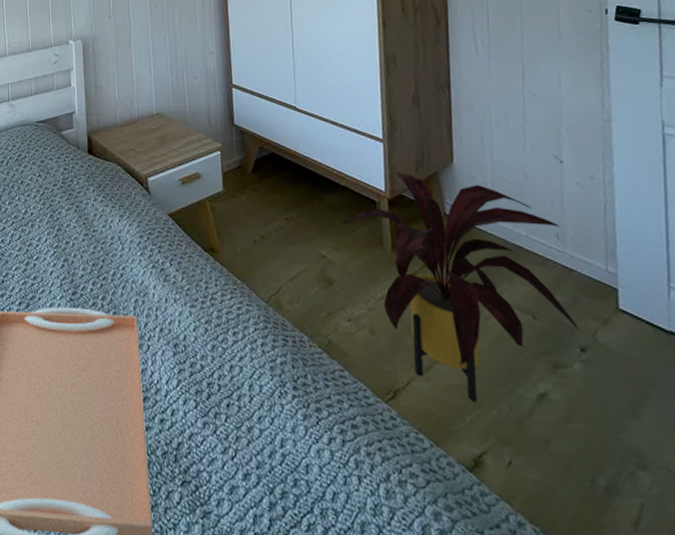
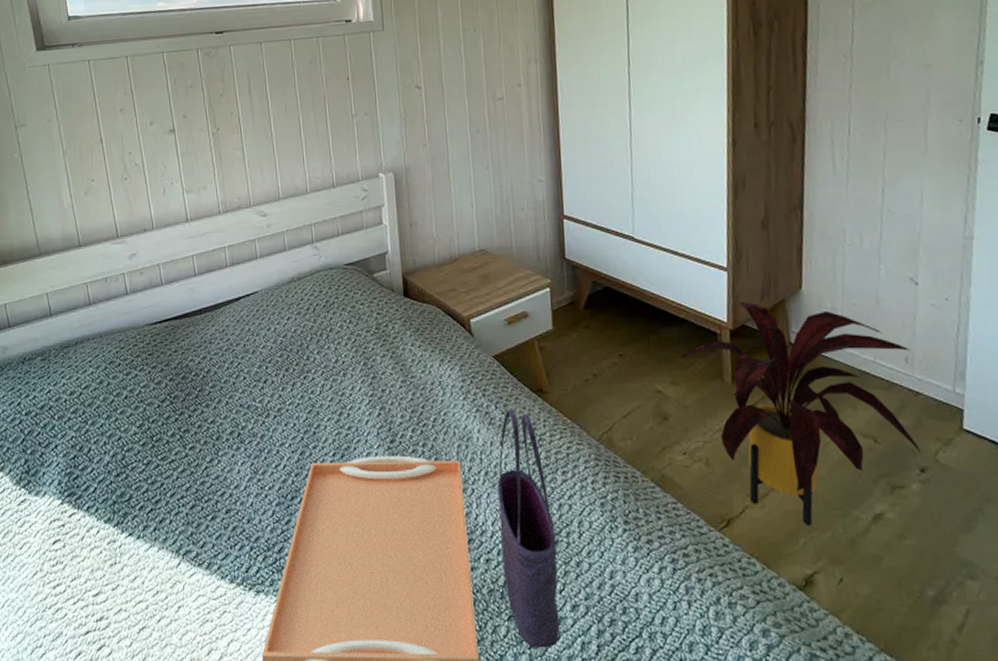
tote bag: none [171,267,232,519] -> present [497,410,560,648]

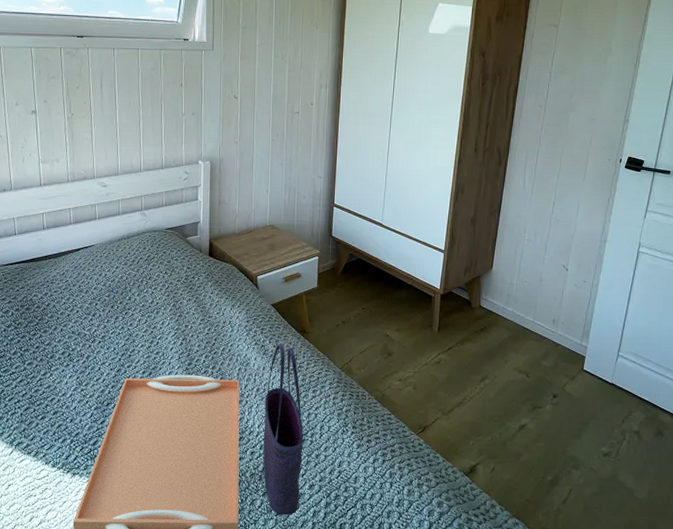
house plant: present [680,301,922,526] -> none [405,275,558,432]

